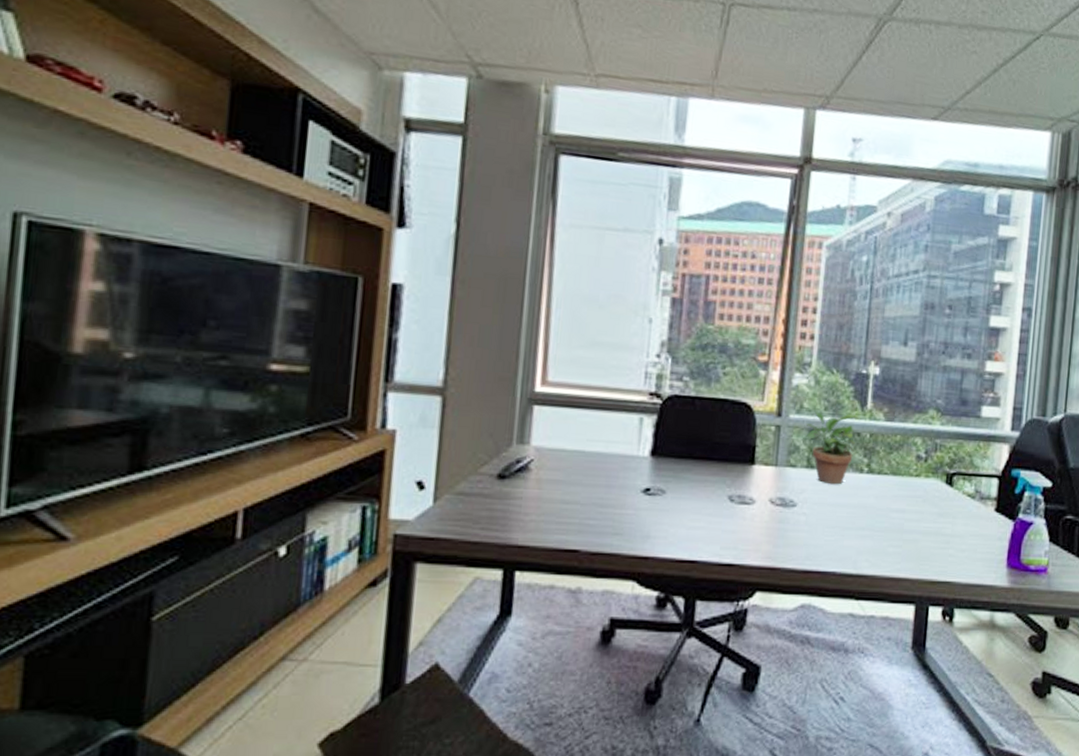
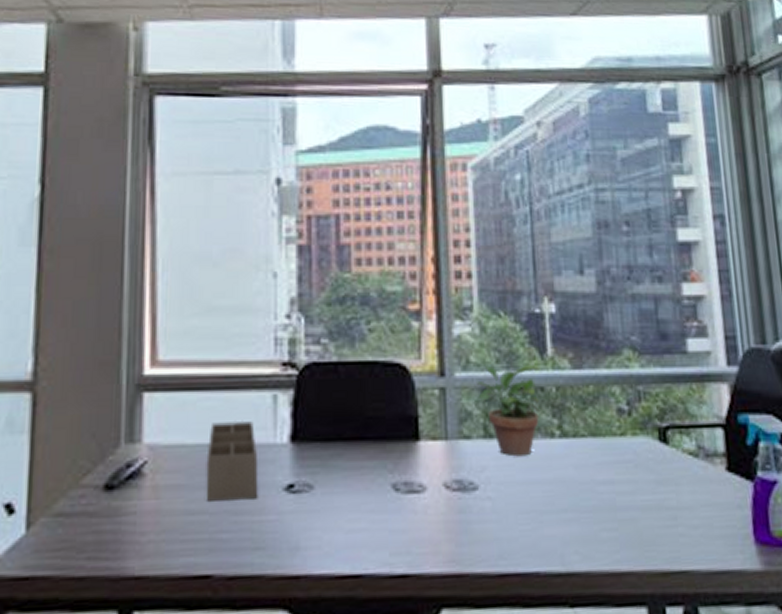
desk organizer: none [579,435,623,497] -> present [206,420,258,501]

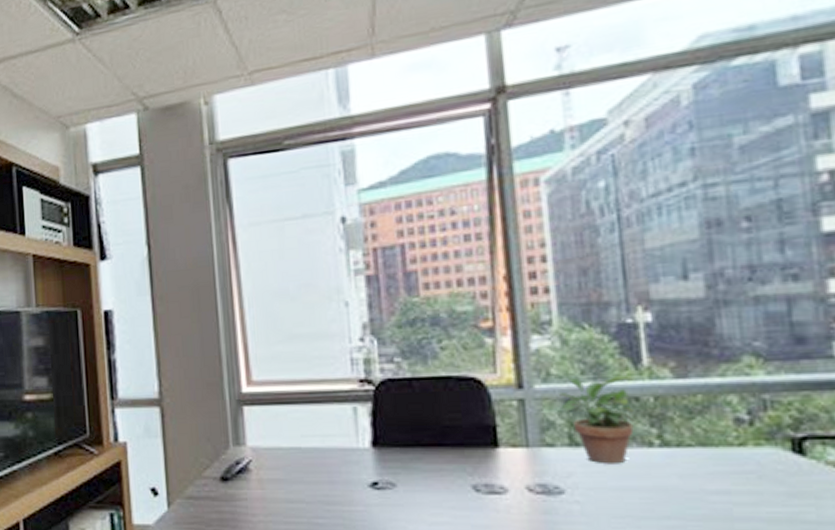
desk organizer: present [206,420,258,501] -> none [299,428,347,493]

